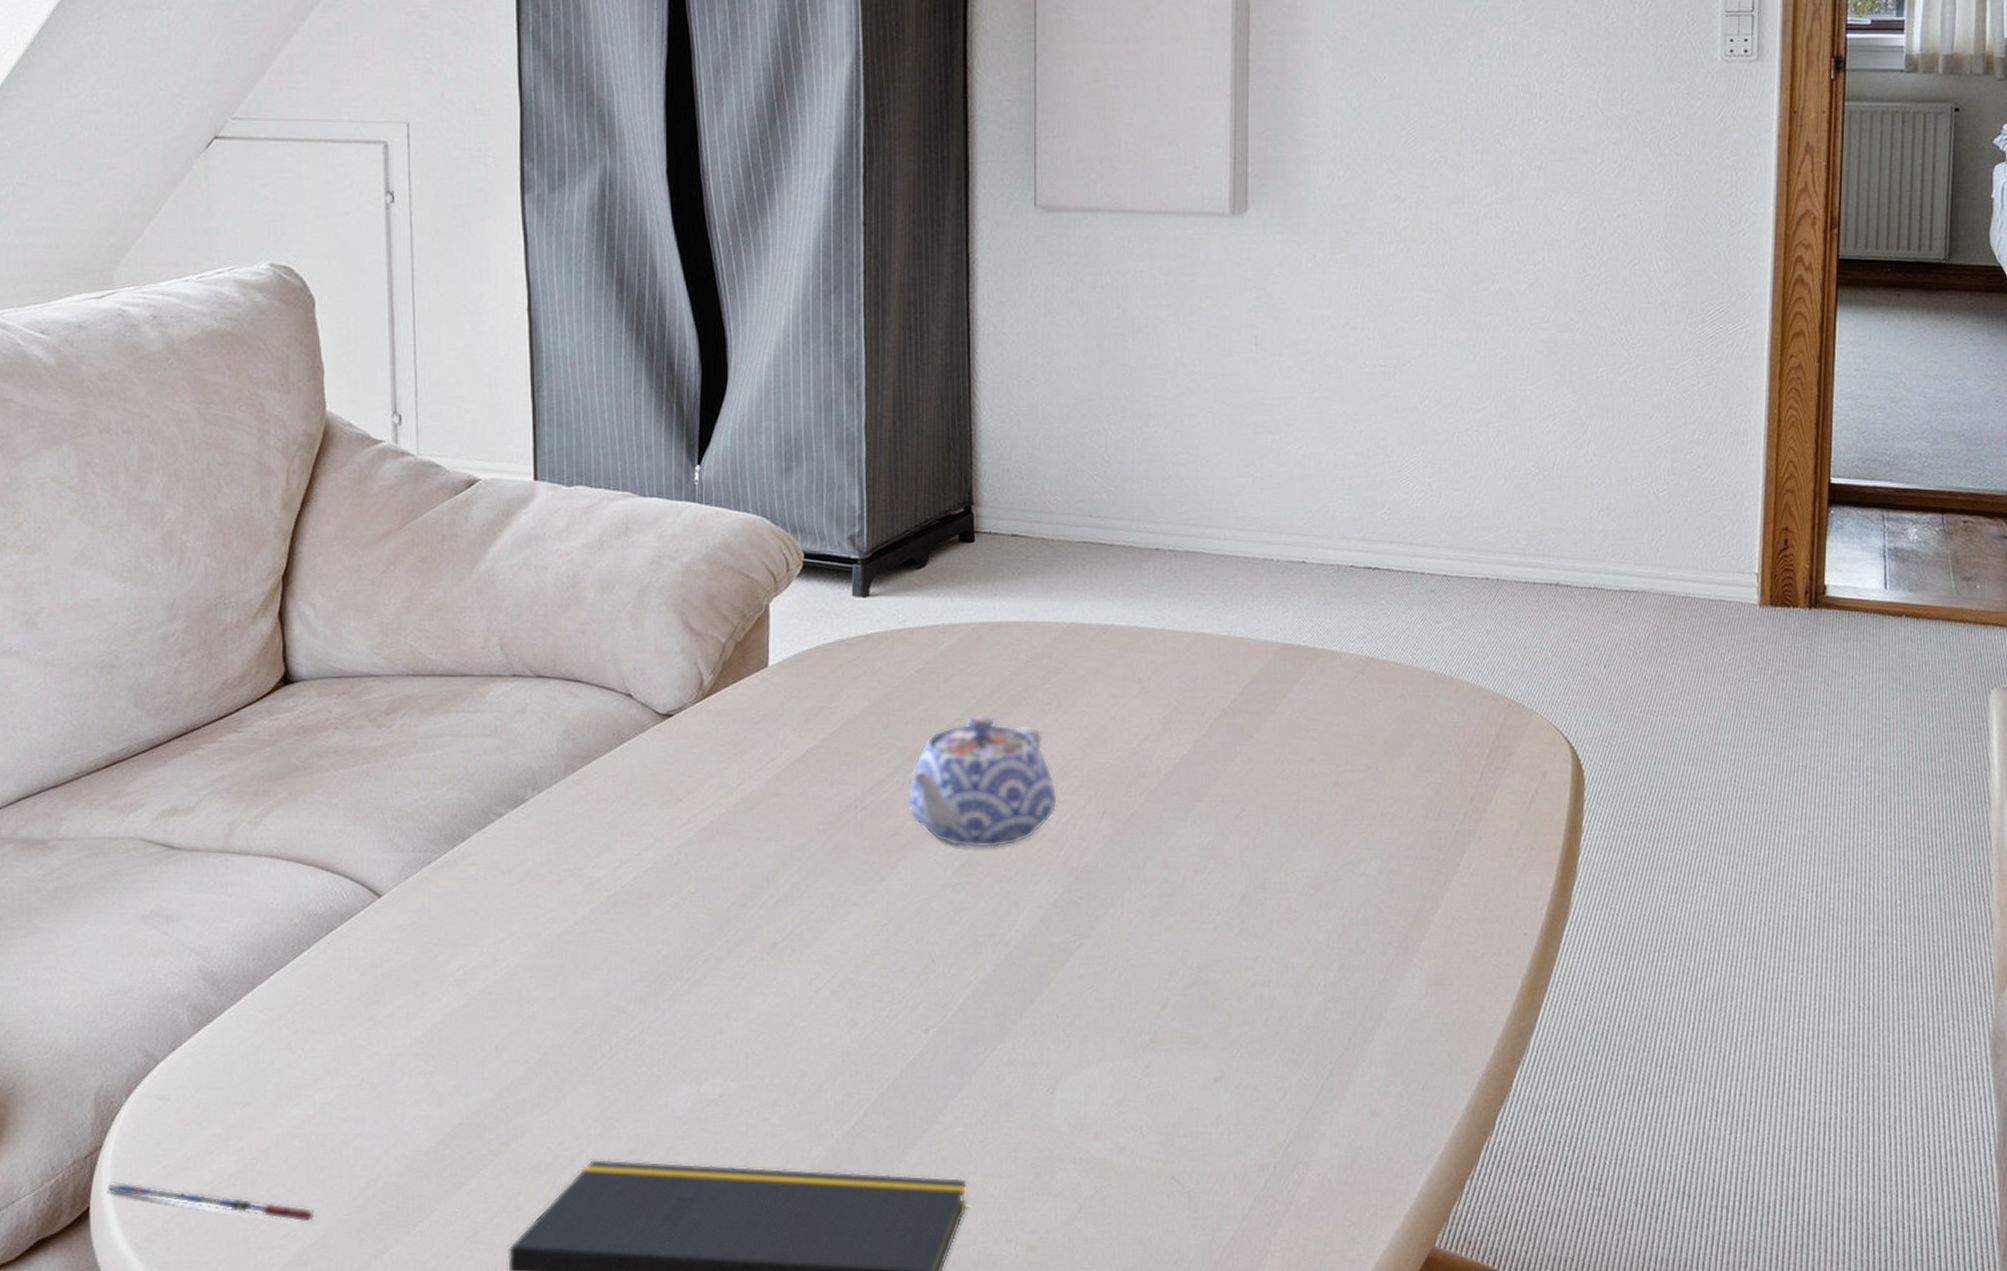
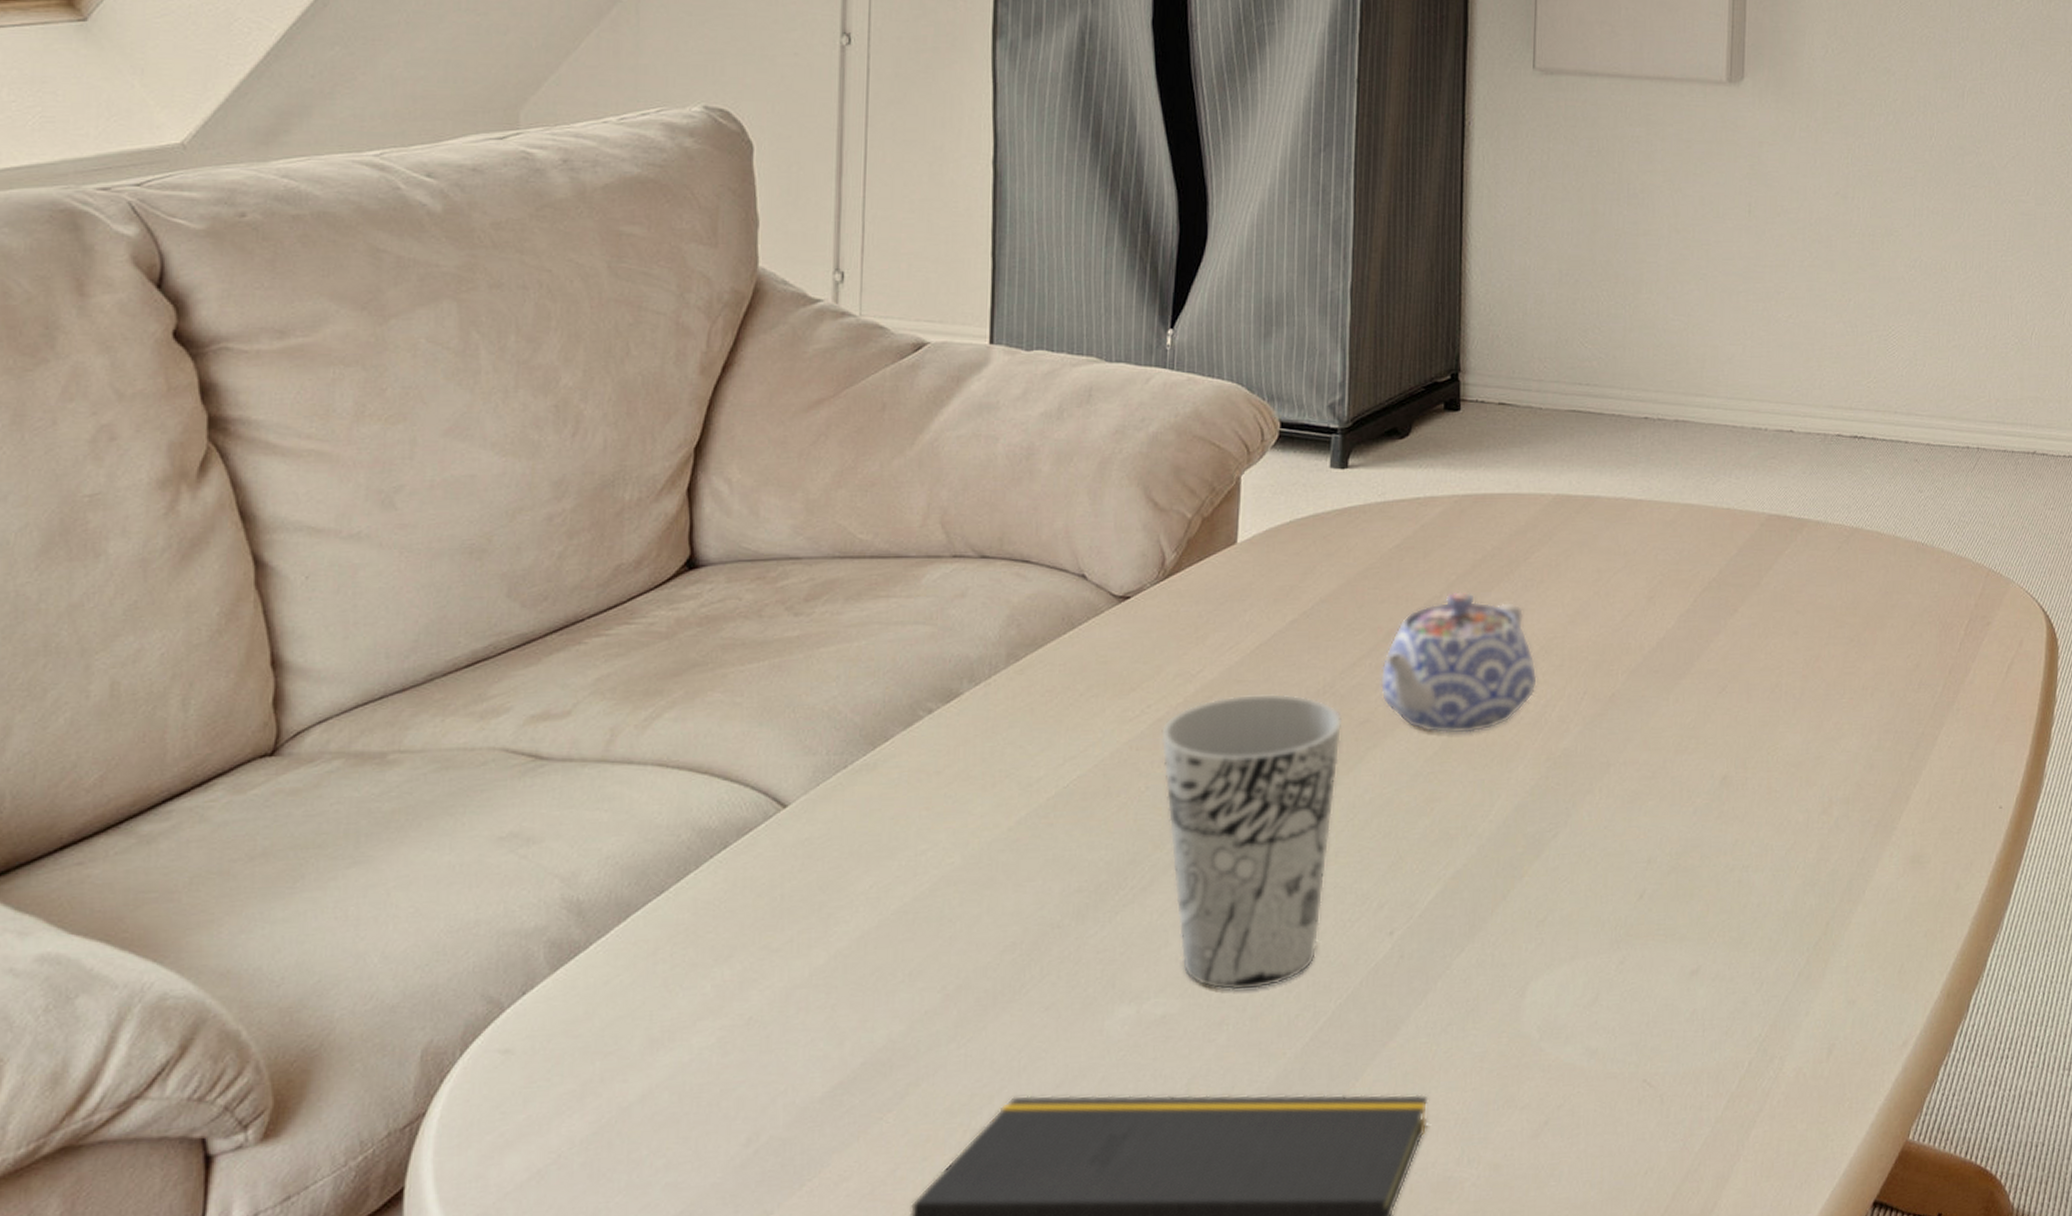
pen: present [106,1182,315,1222] -> none [427,1154,683,1190]
cup: none [706,806,874,1076] -> present [1160,693,1343,991]

